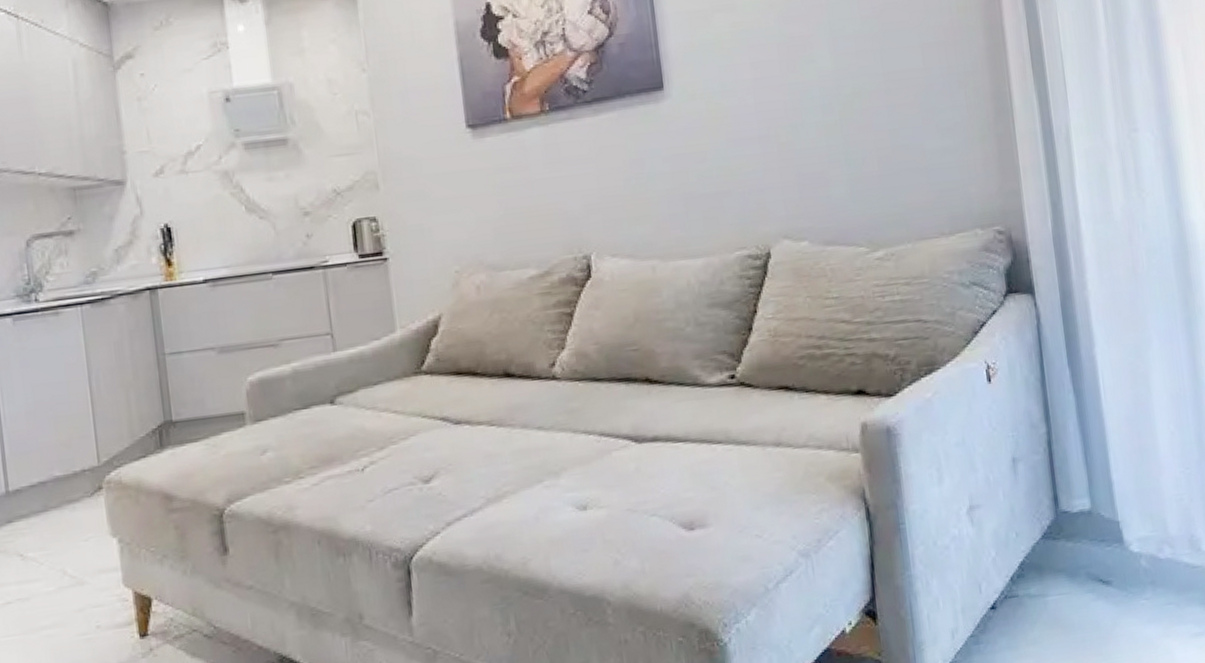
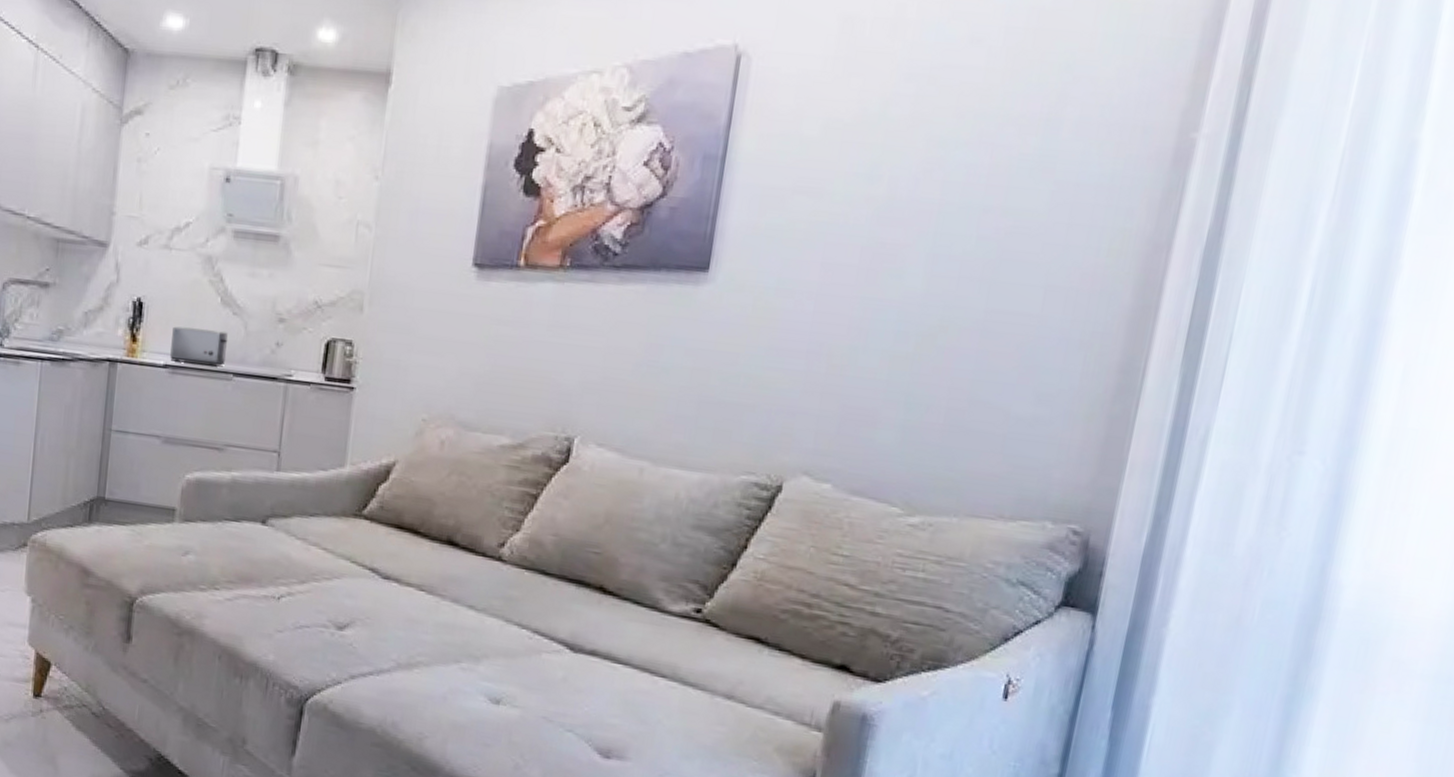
toaster: none [205,236,263,275] -> present [170,326,229,367]

